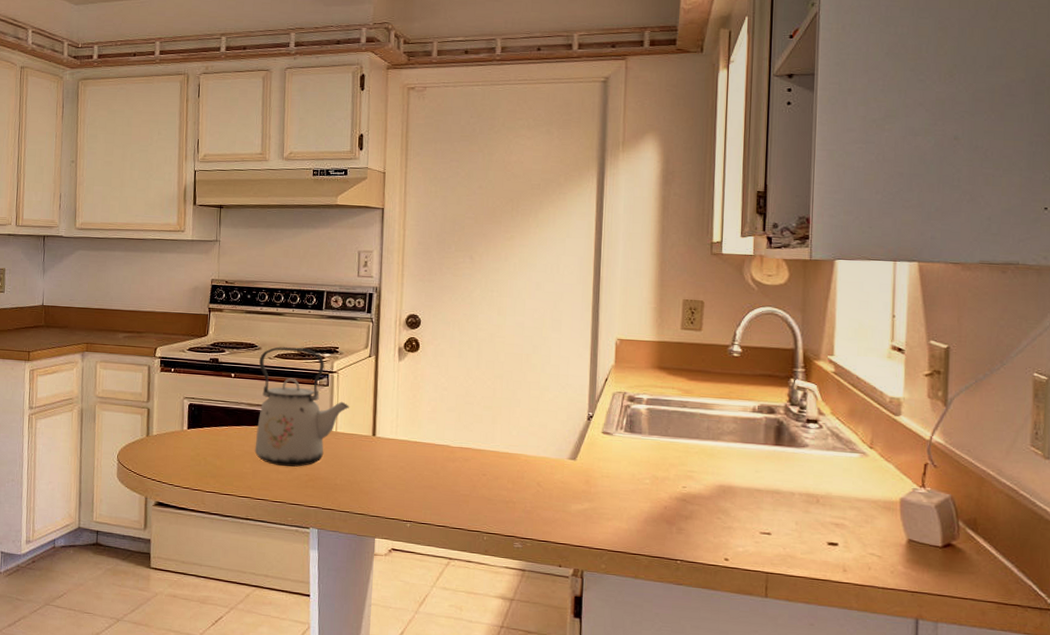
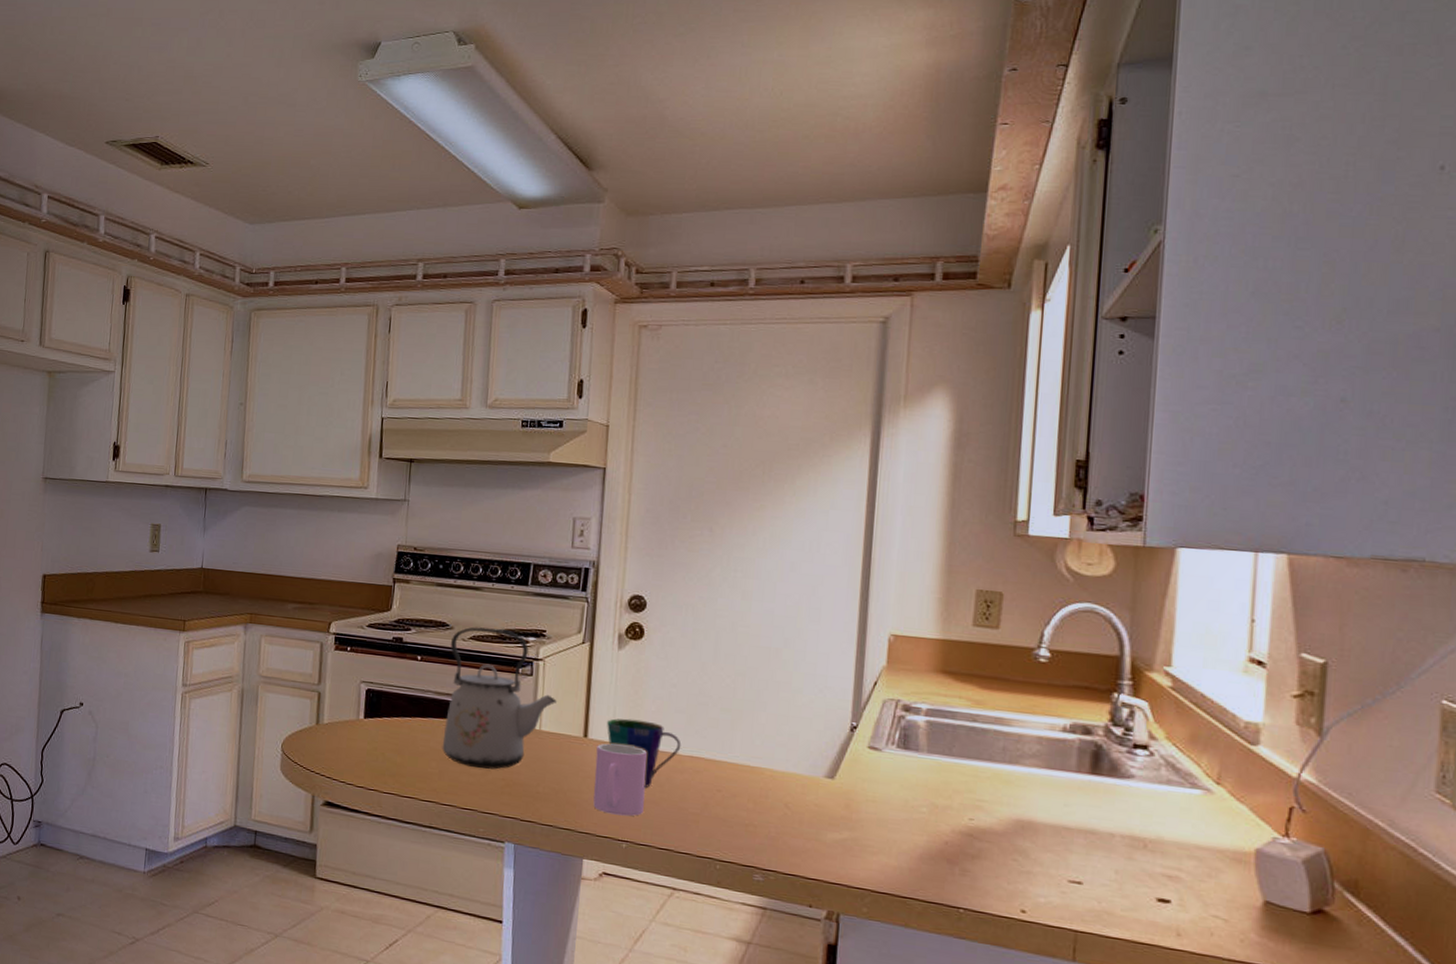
cup: none [382,440,425,500] -> present [593,743,647,817]
cup: none [391,418,453,475] -> present [607,718,681,788]

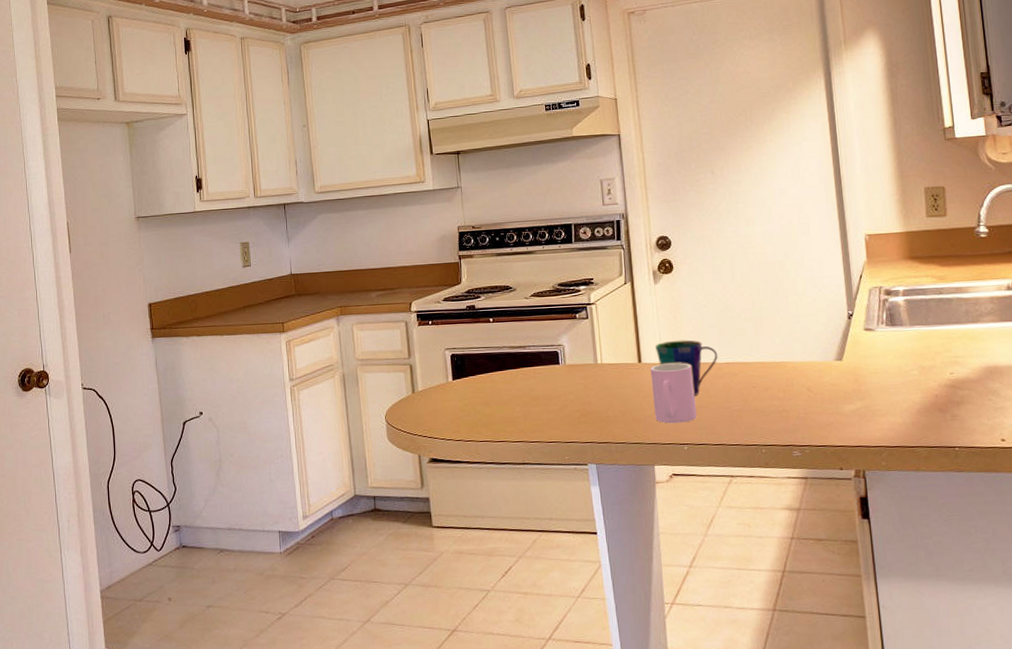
kettle: present [442,627,557,770] -> none [516,283,611,406]

